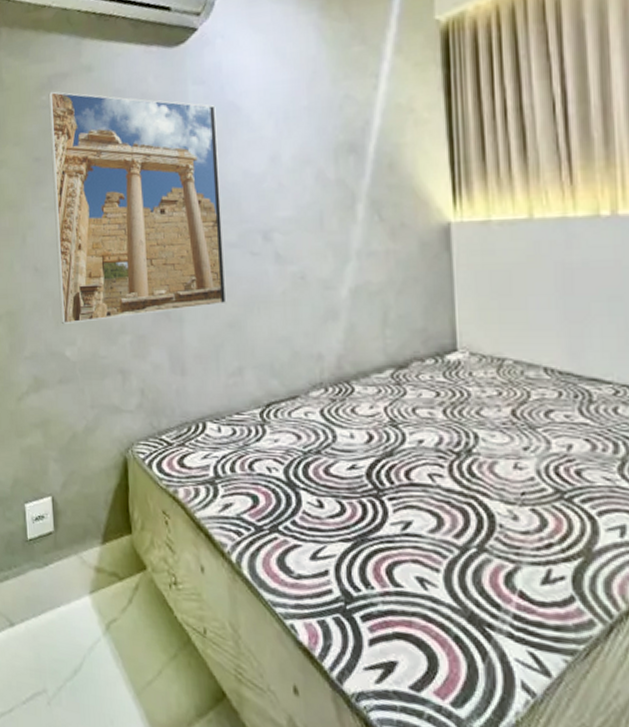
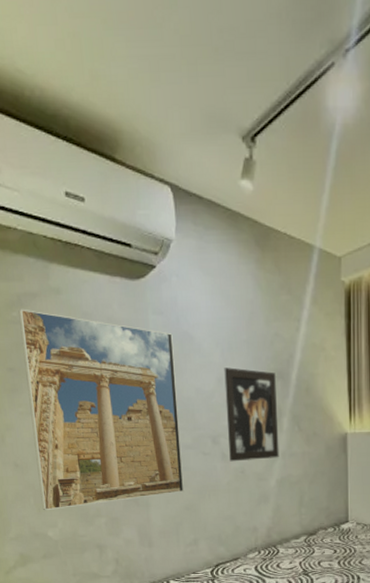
wall art: none [278,142,353,264] -> present [224,367,279,462]

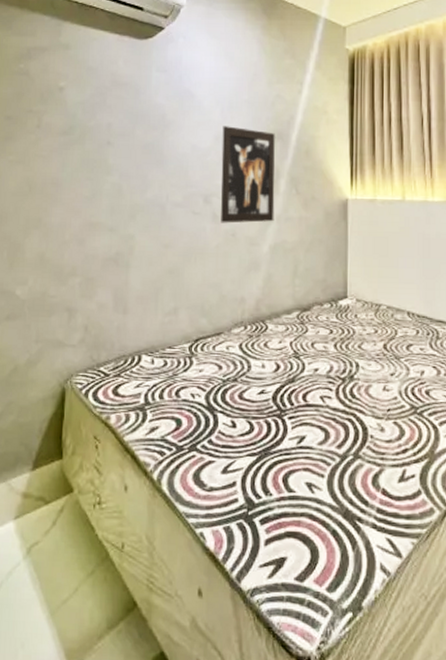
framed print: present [18,309,184,511] -> none [15,61,174,266]

